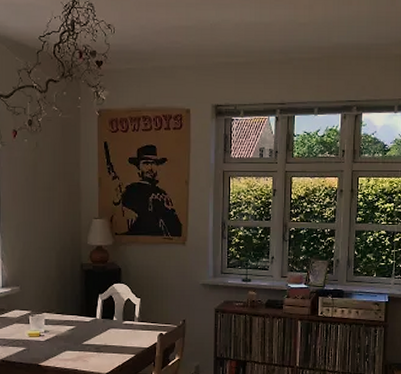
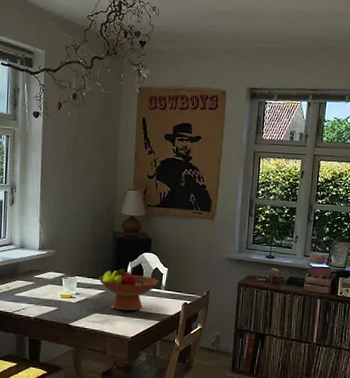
fruit bowl: none [67,302,132,346] -> present [98,269,159,311]

